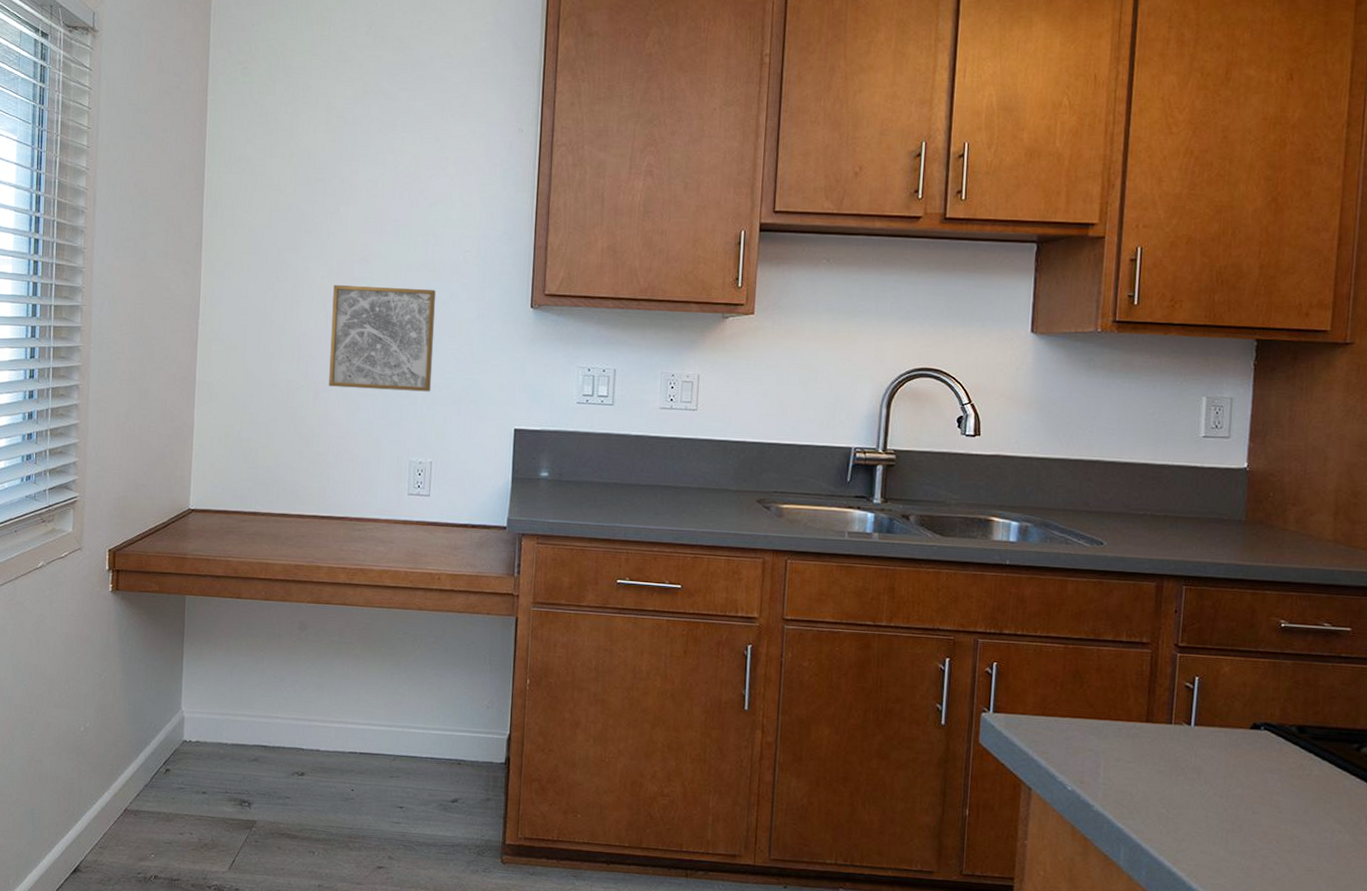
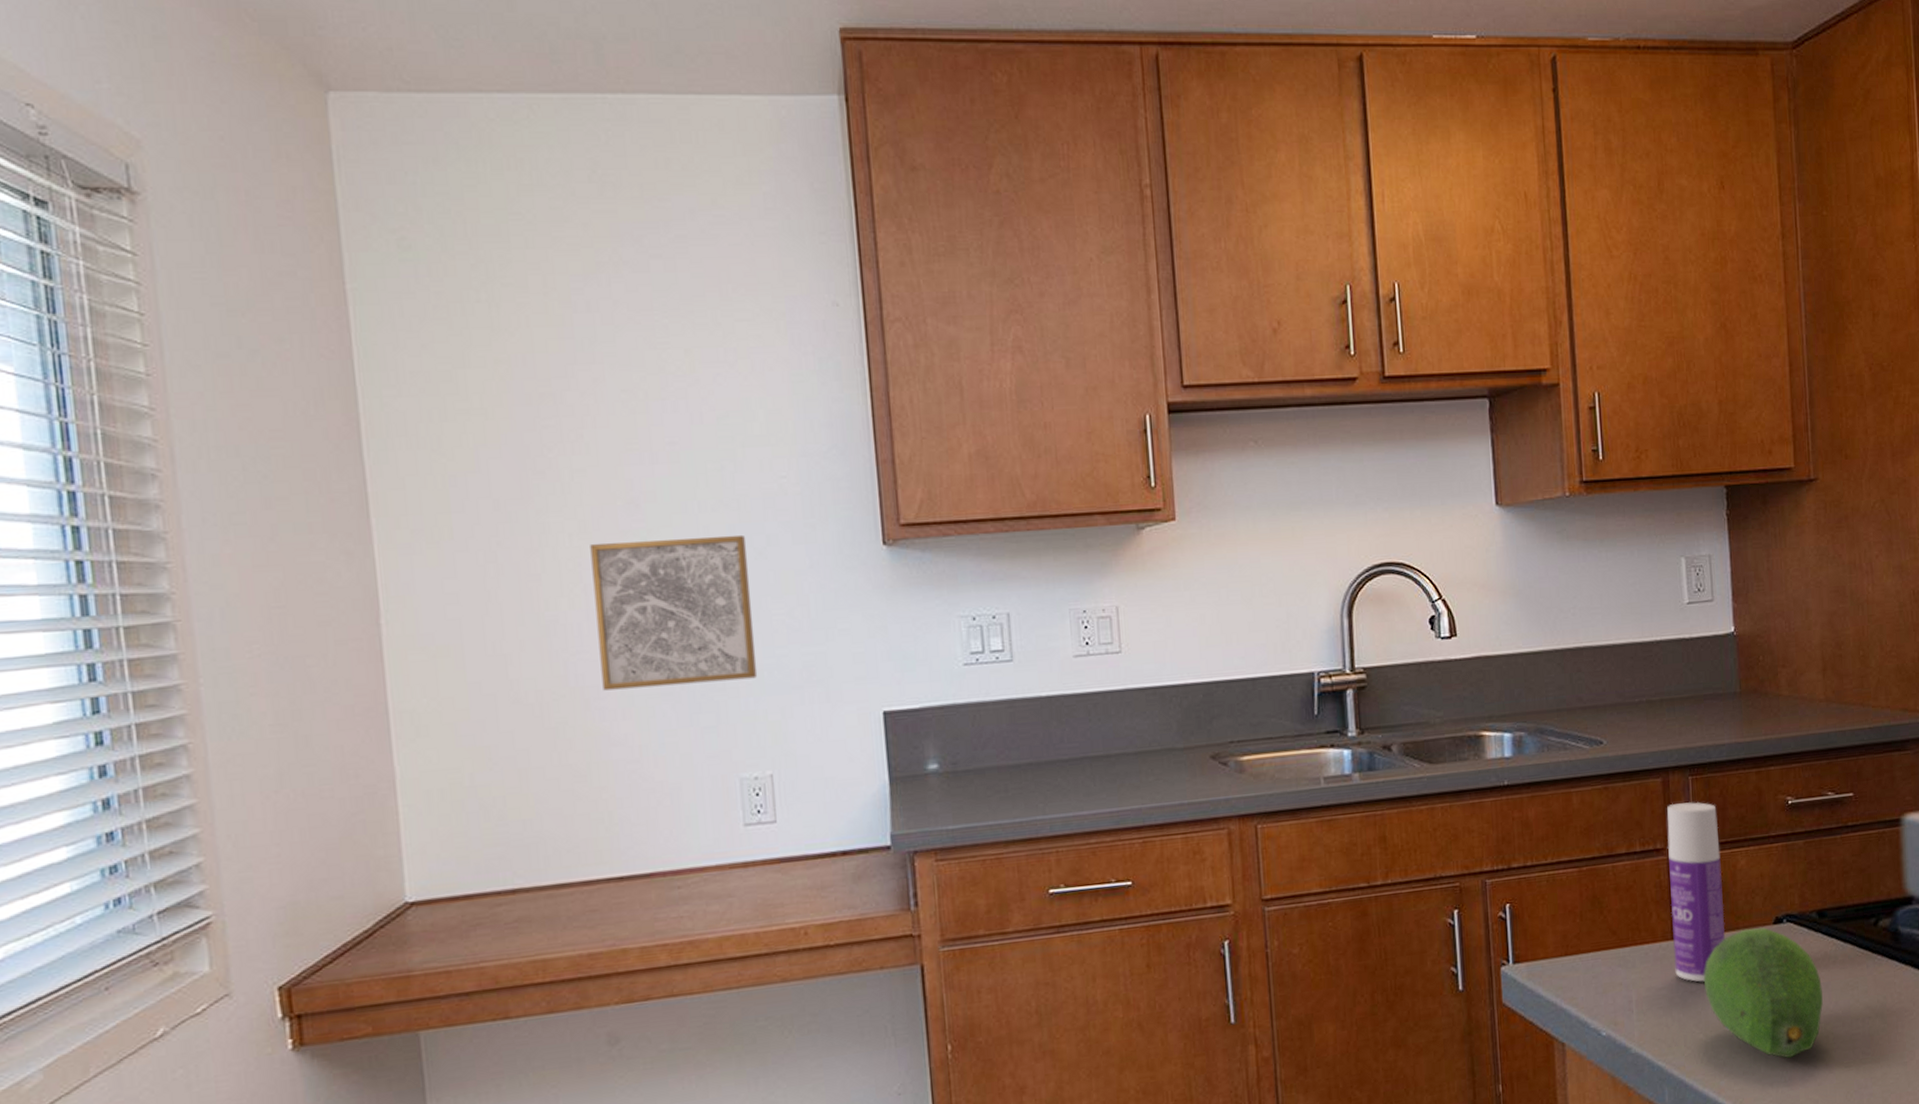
bottle: none [1145,606,1207,765] -> present [1667,801,1726,982]
fruit: none [1172,727,1293,850] -> present [1703,927,1824,1059]

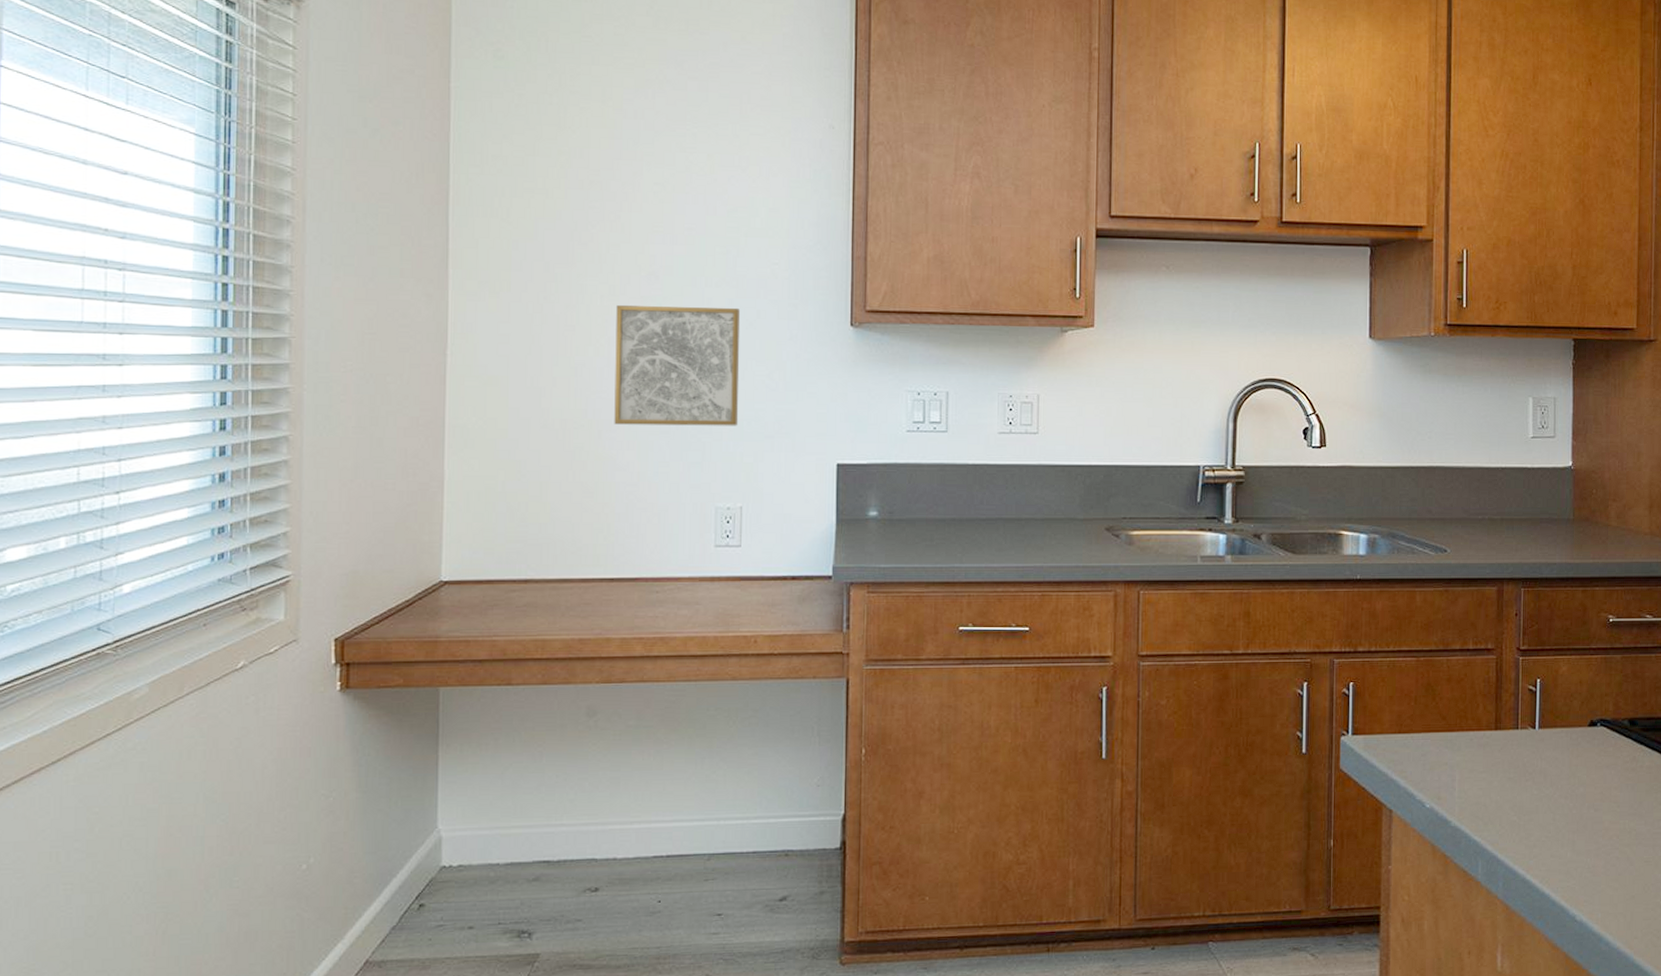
bottle: present [1667,801,1726,982] -> none [1496,610,1545,770]
fruit: present [1703,927,1824,1059] -> none [1521,727,1629,848]

